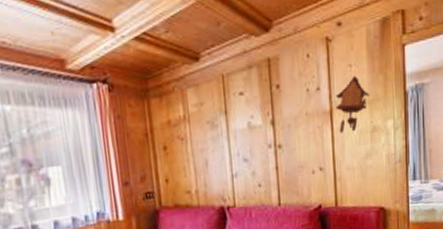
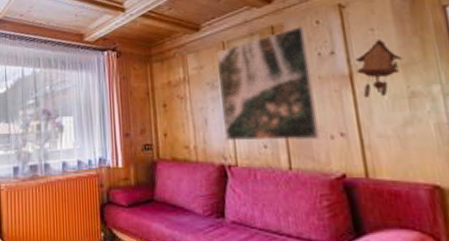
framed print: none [215,58,305,182] -> present [216,25,321,141]

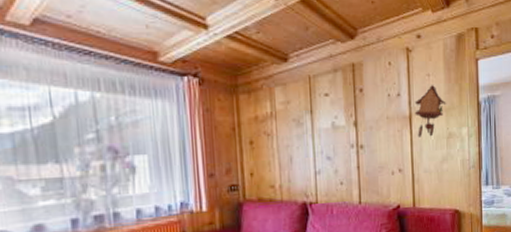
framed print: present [216,25,321,141] -> none [302,65,385,178]

